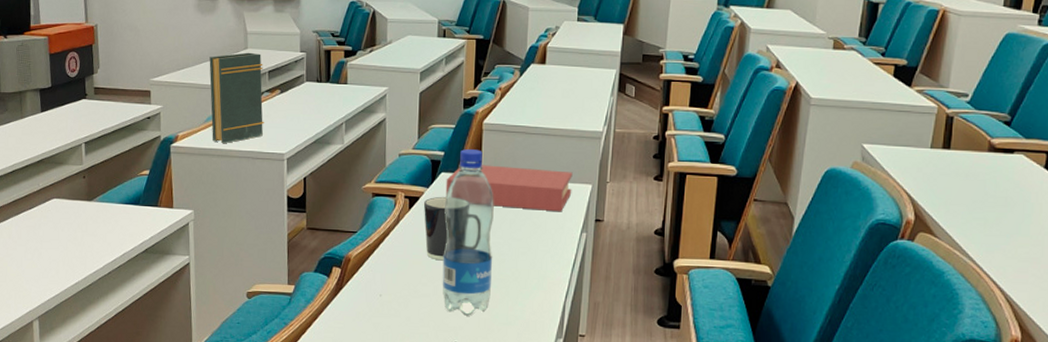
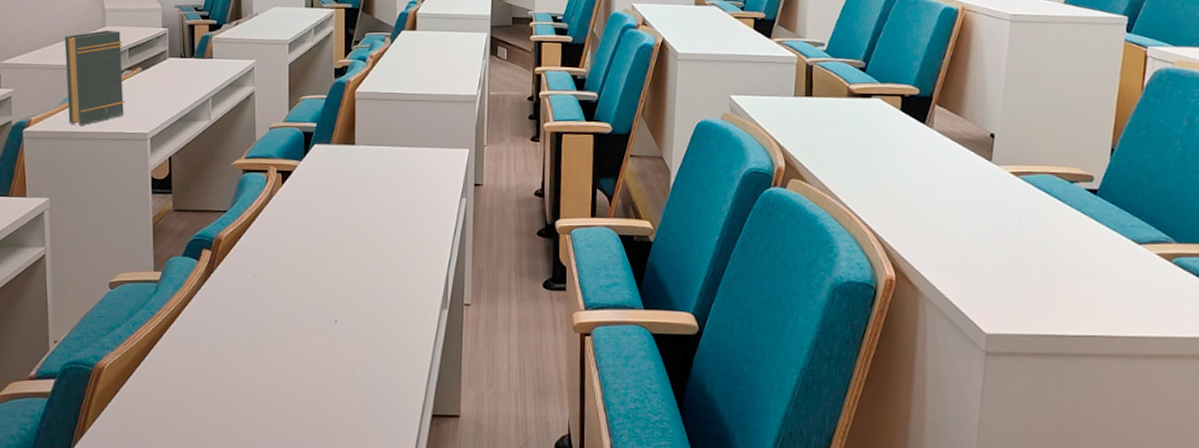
mug: present [423,196,448,261] -> none [296,168,323,236]
bottle: present [442,149,494,316] -> none [319,119,371,292]
book: present [445,165,573,212] -> none [319,134,449,179]

